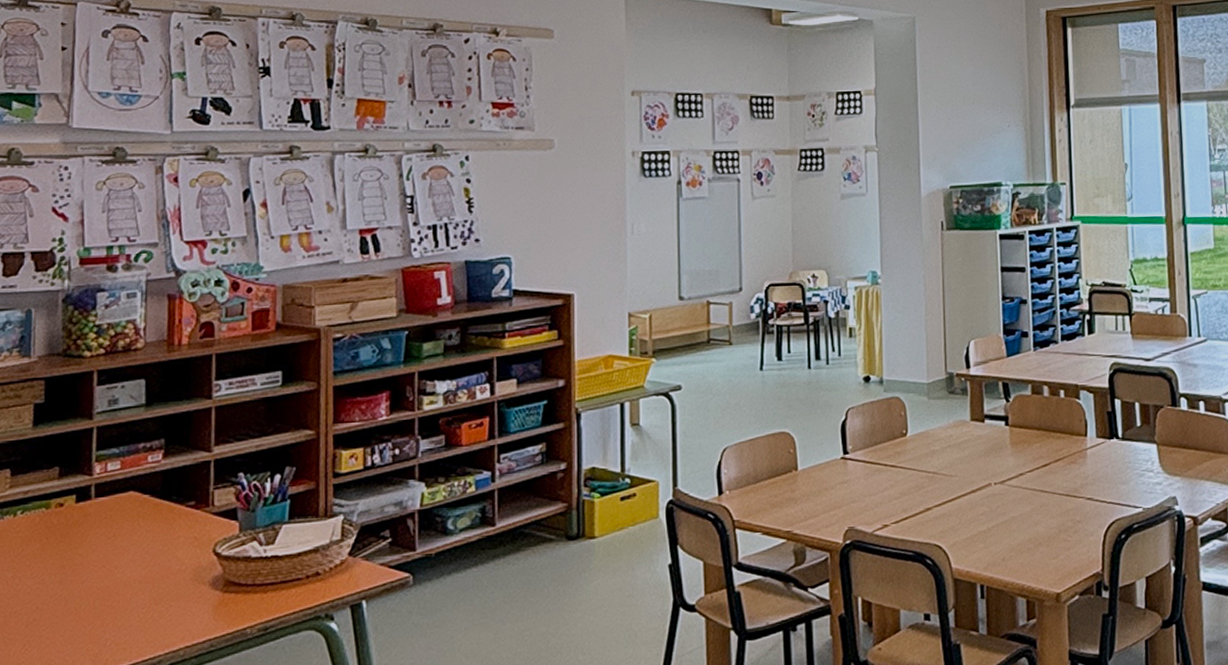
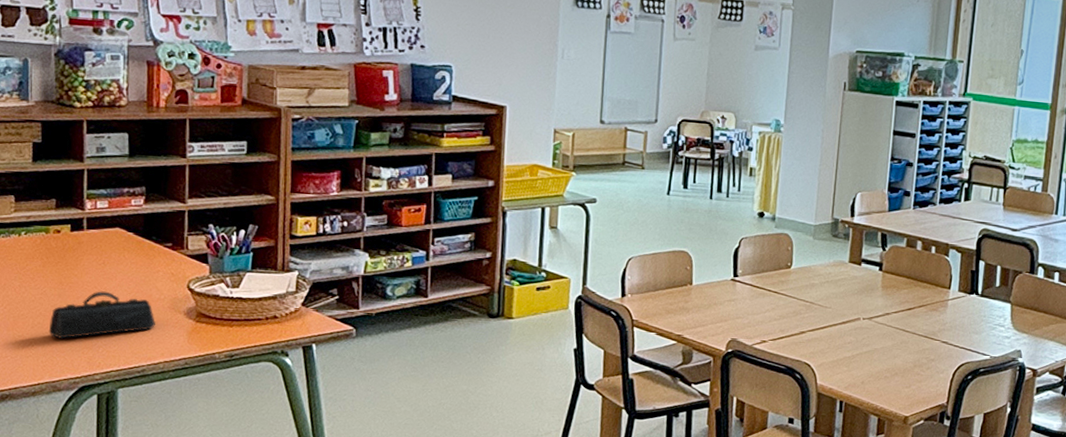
pencil case: none [46,570,176,636] -> present [48,291,156,339]

